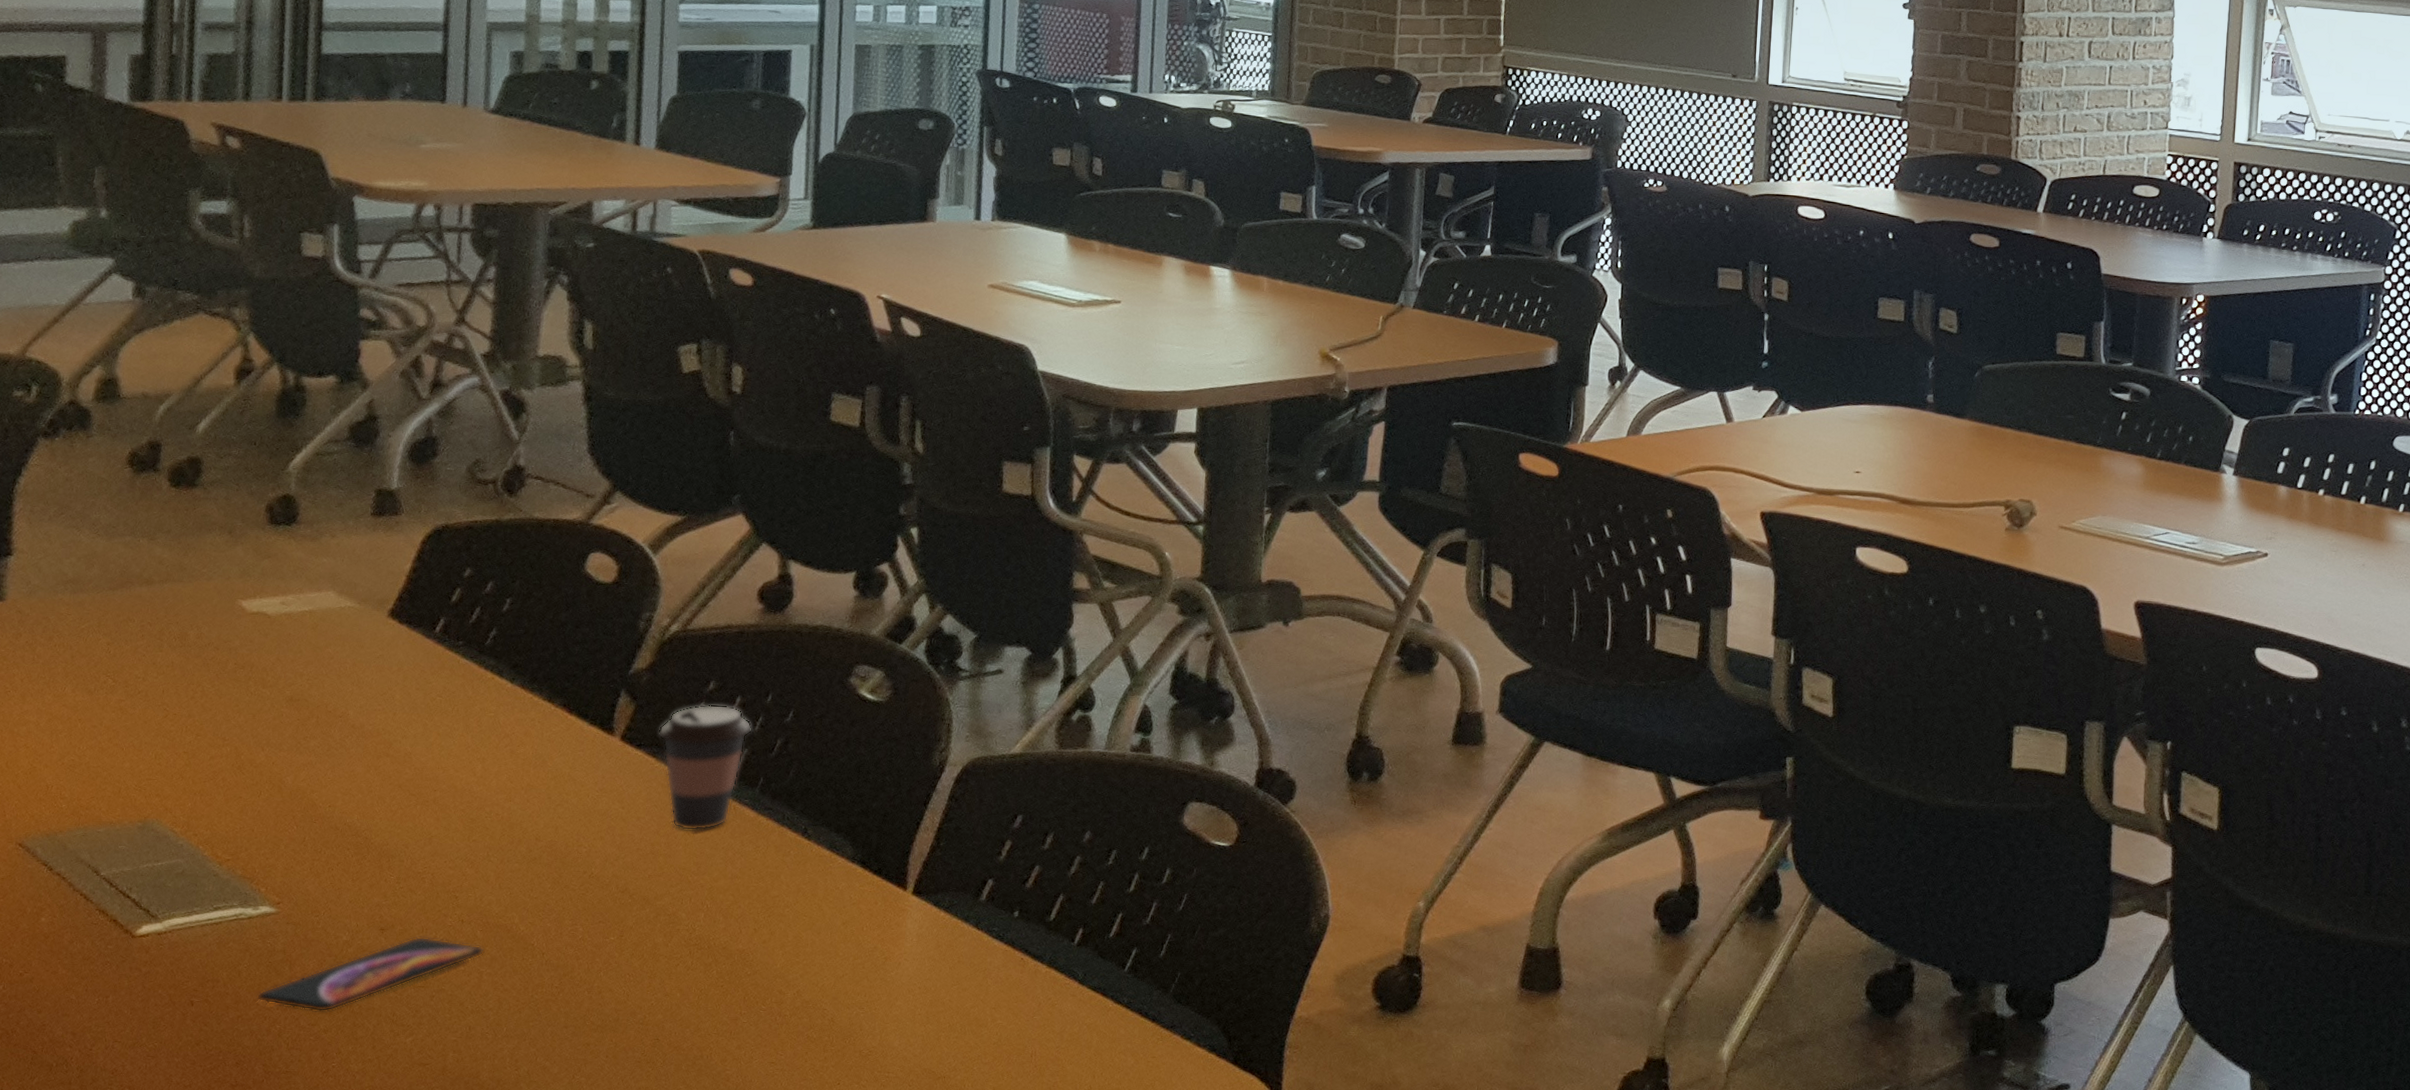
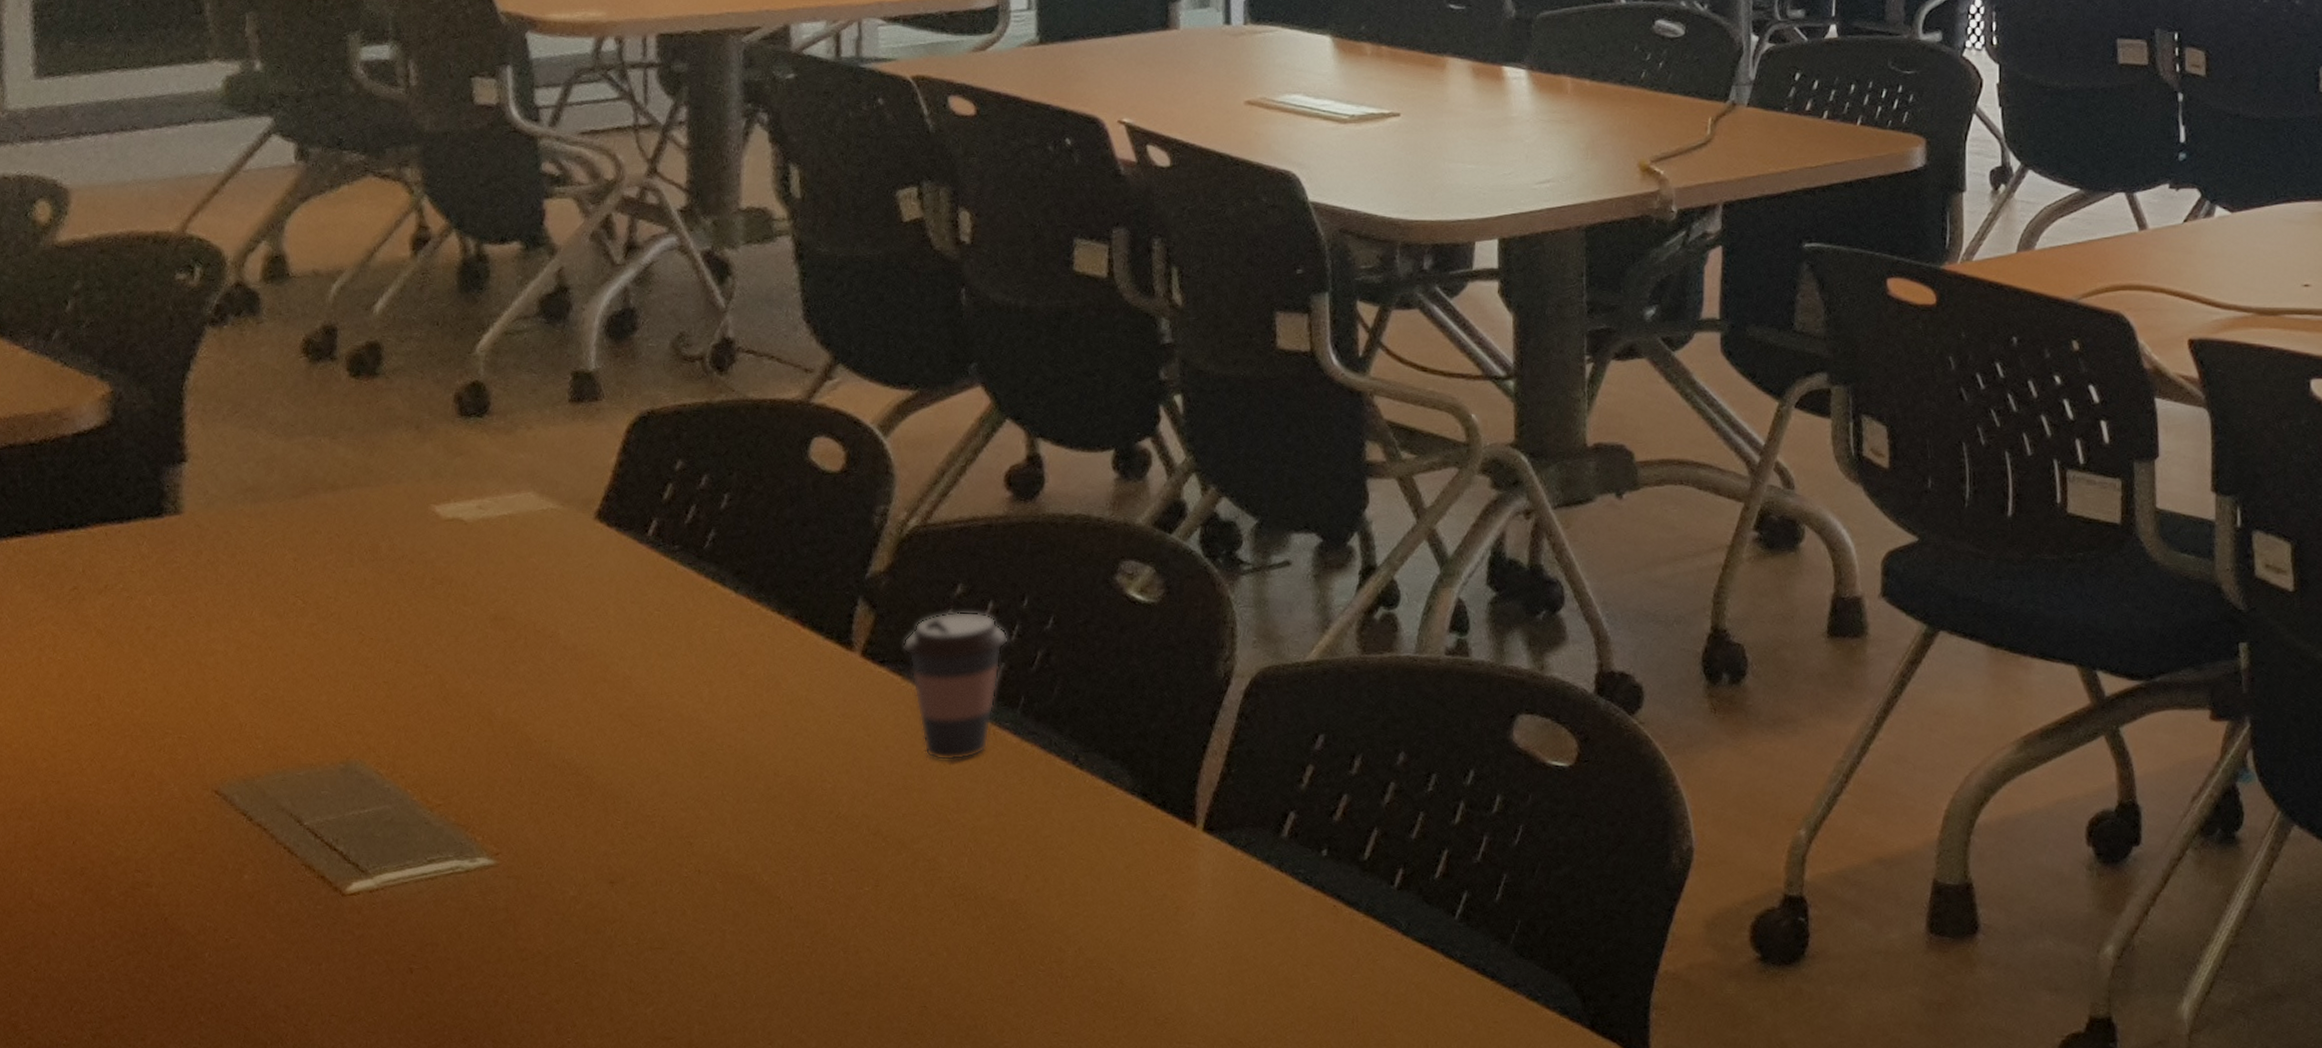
smartphone: present [257,936,484,1012] -> none [481,890,726,979]

